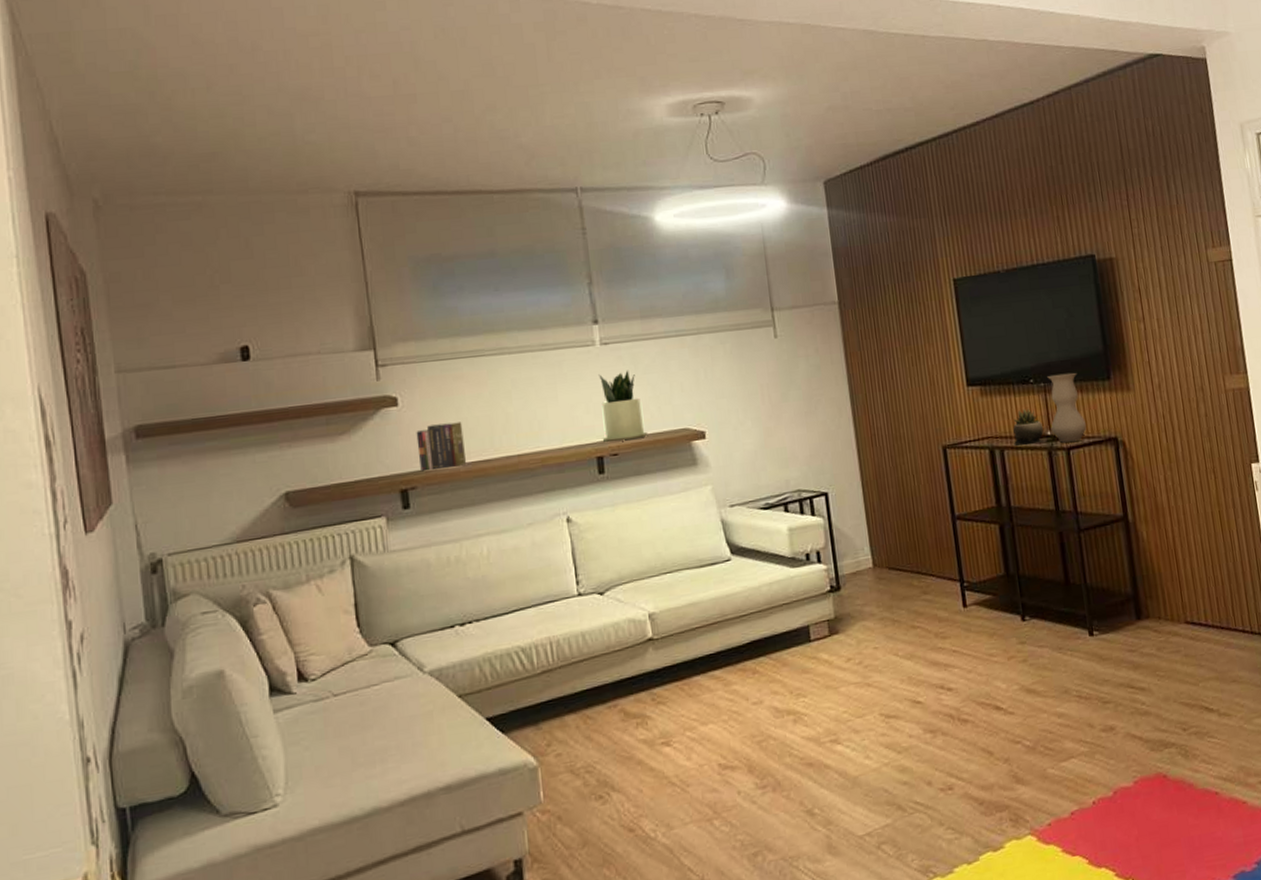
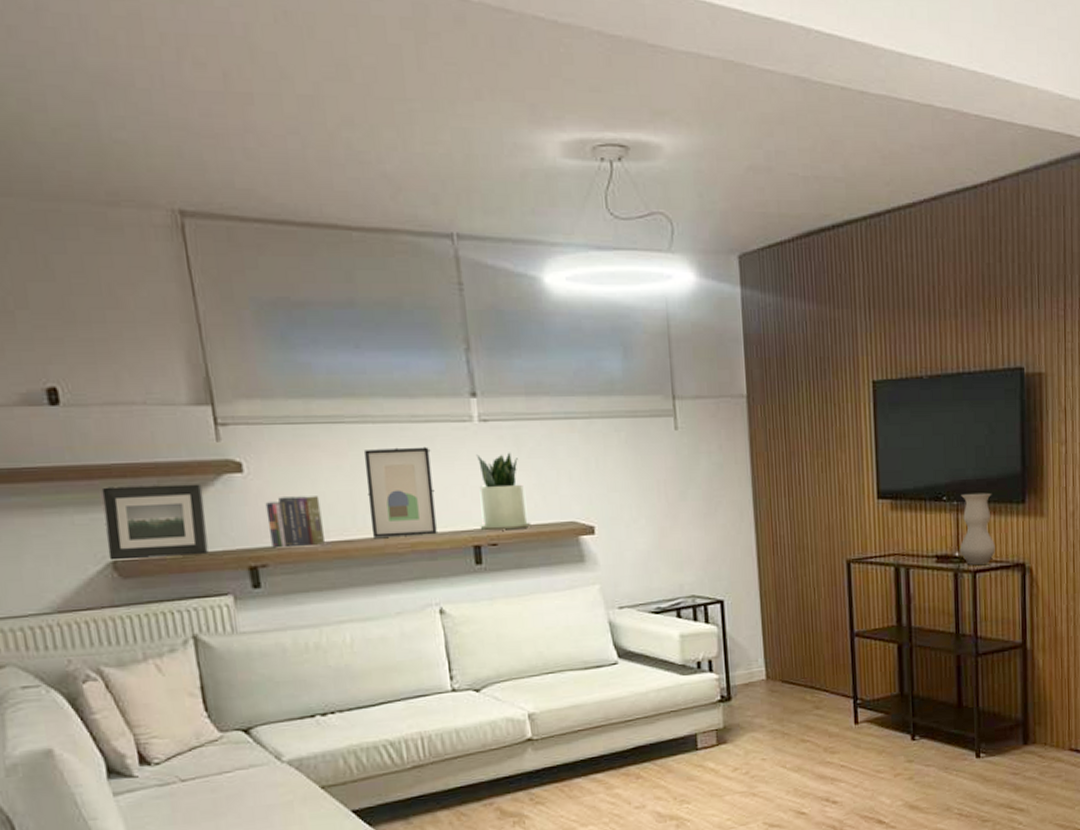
picture frame: none [280,419,366,492] -> present [103,484,209,561]
picture frame: none [502,371,564,456] -> present [365,446,437,538]
succulent plant: present [1013,408,1047,446] -> none [920,526,954,565]

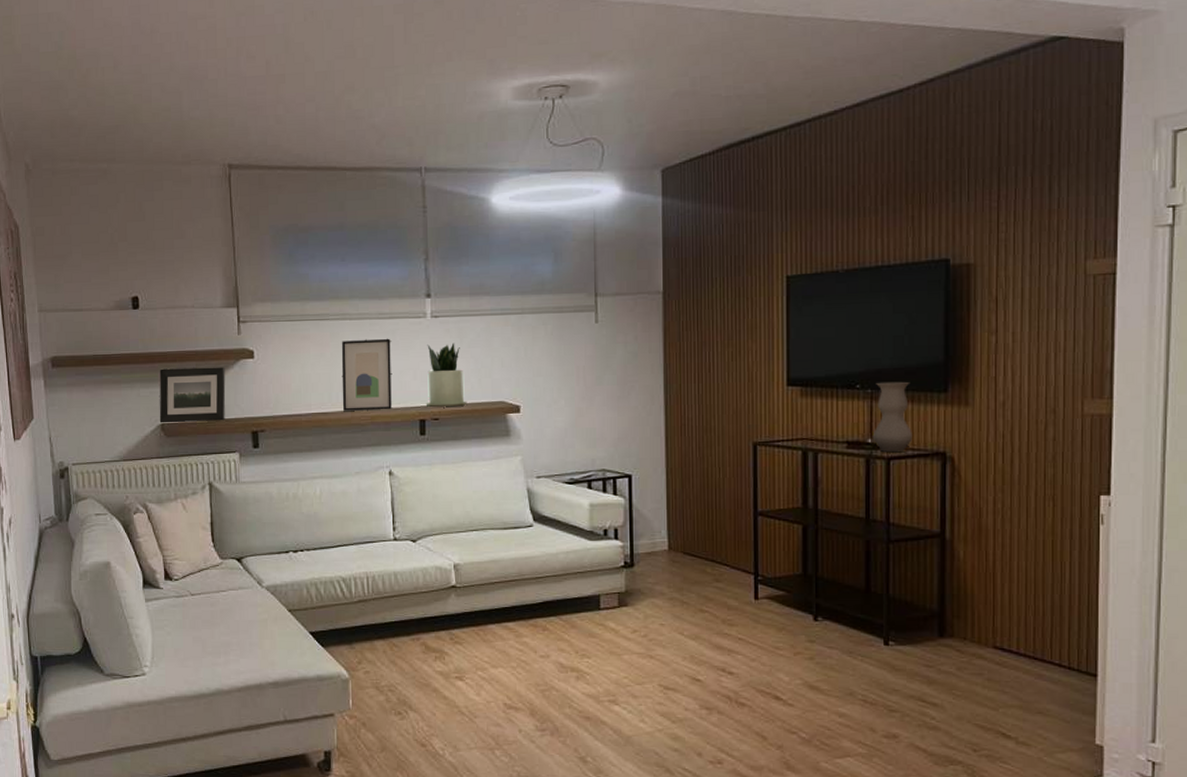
books: present [265,496,326,548] -> none [267,377,308,417]

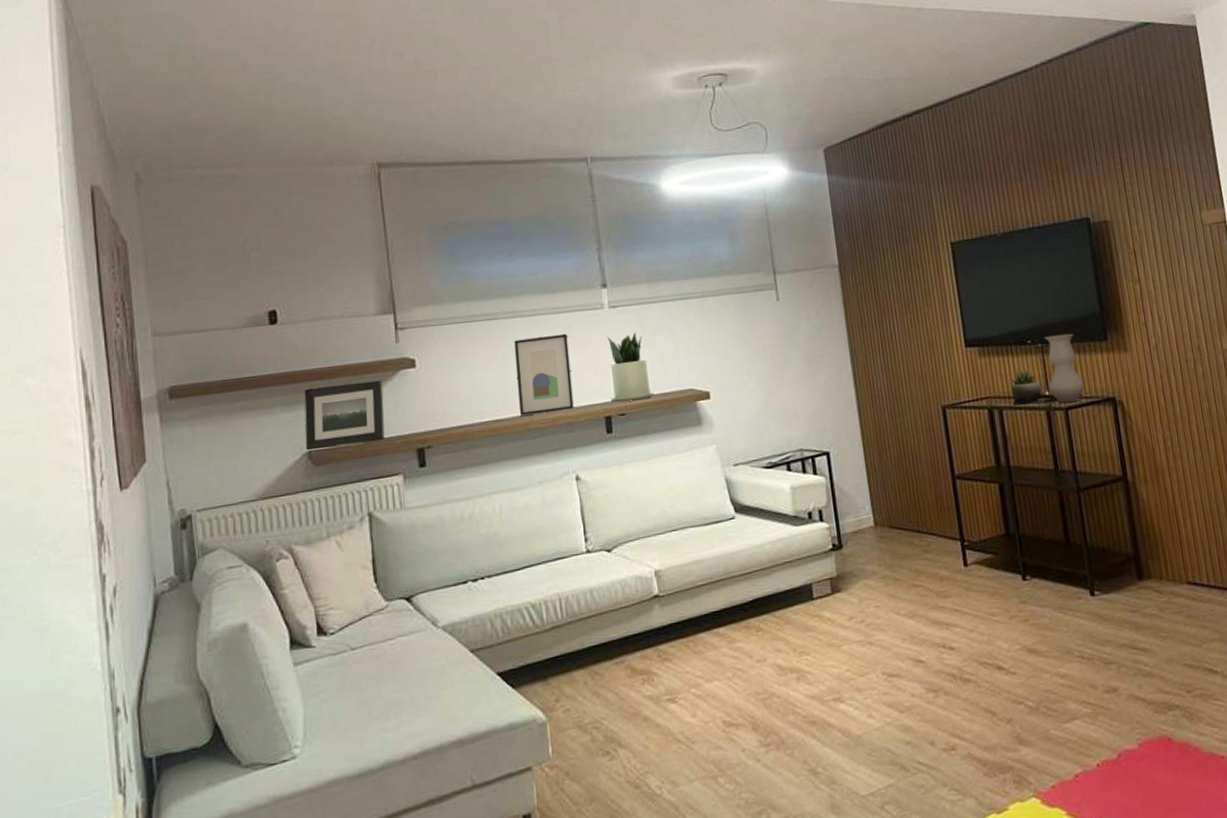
succulent plant: none [830,413,866,450] -> present [1011,368,1045,406]

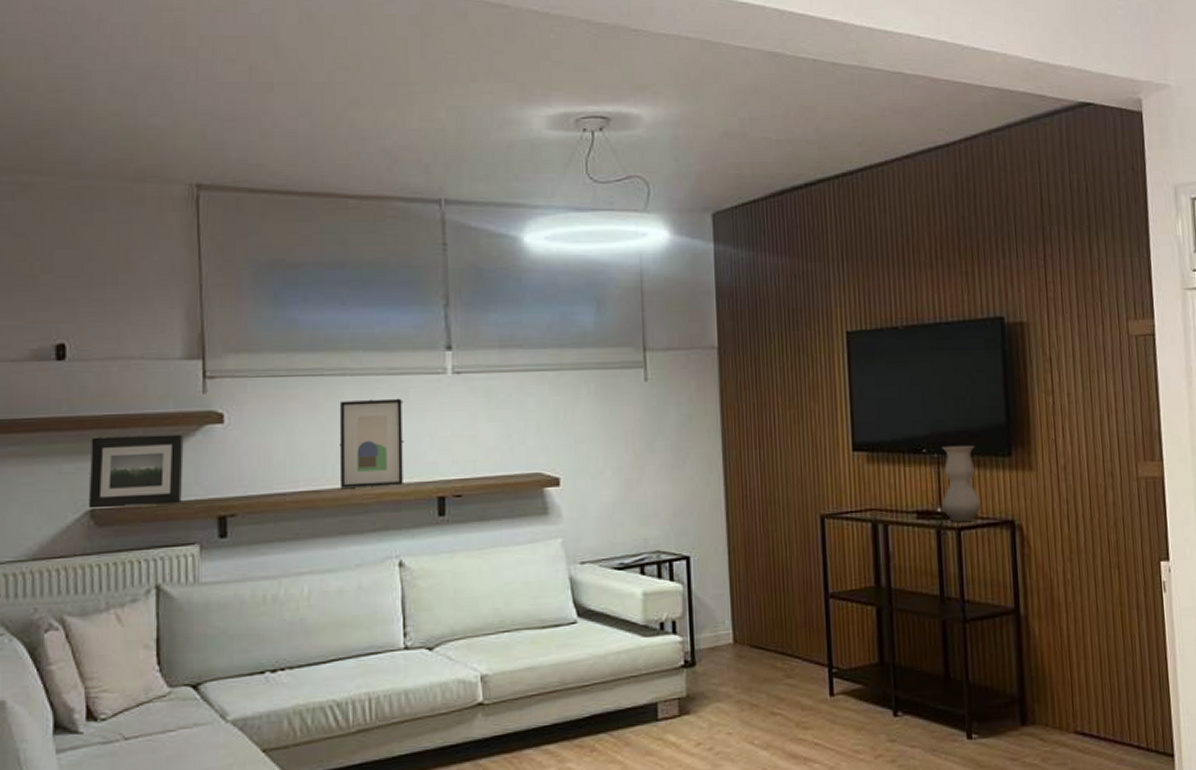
planter: present [607,332,655,403] -> none [445,403,497,482]
succulent plant: present [1011,368,1045,406] -> none [900,480,937,521]

